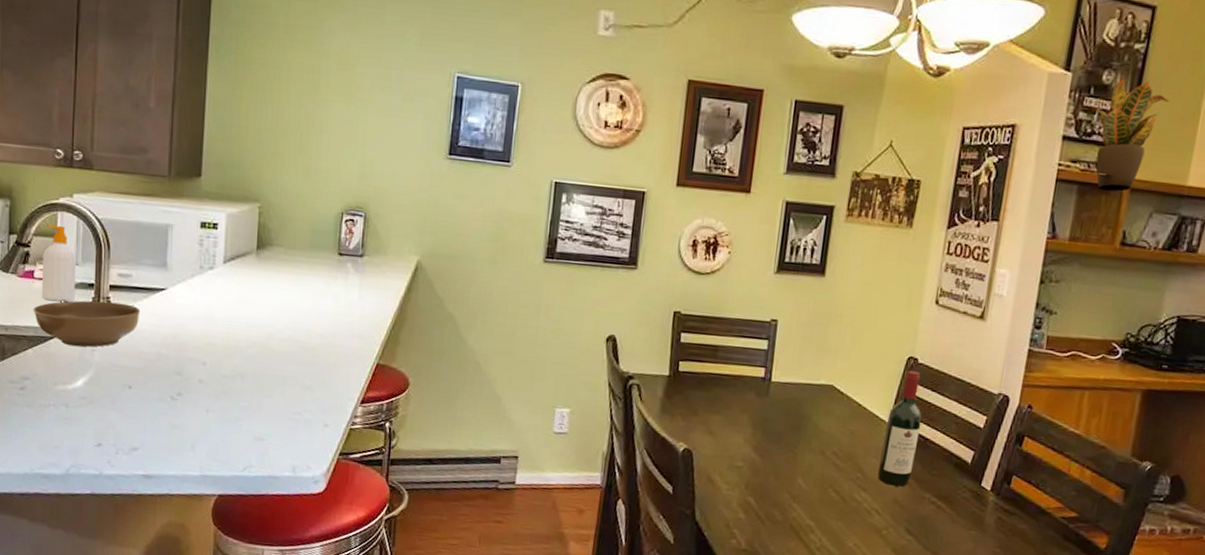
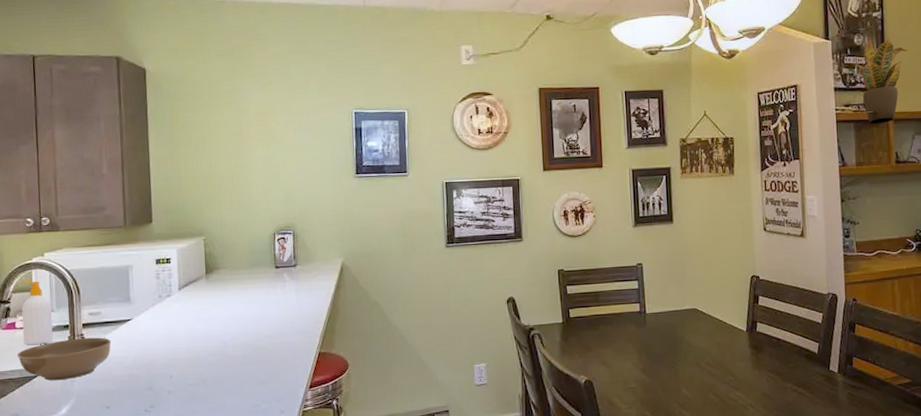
wine bottle: present [877,371,923,487] -> none [744,286,773,382]

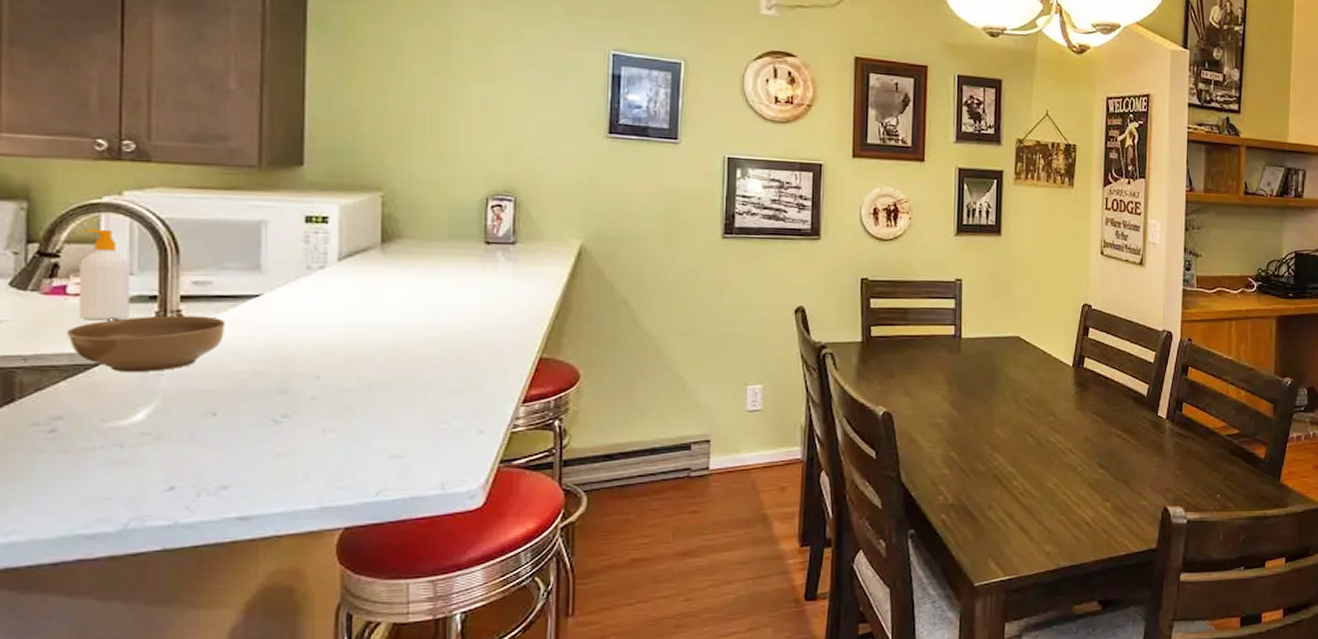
potted plant: present [849,38,907,124] -> none [1206,54,1266,149]

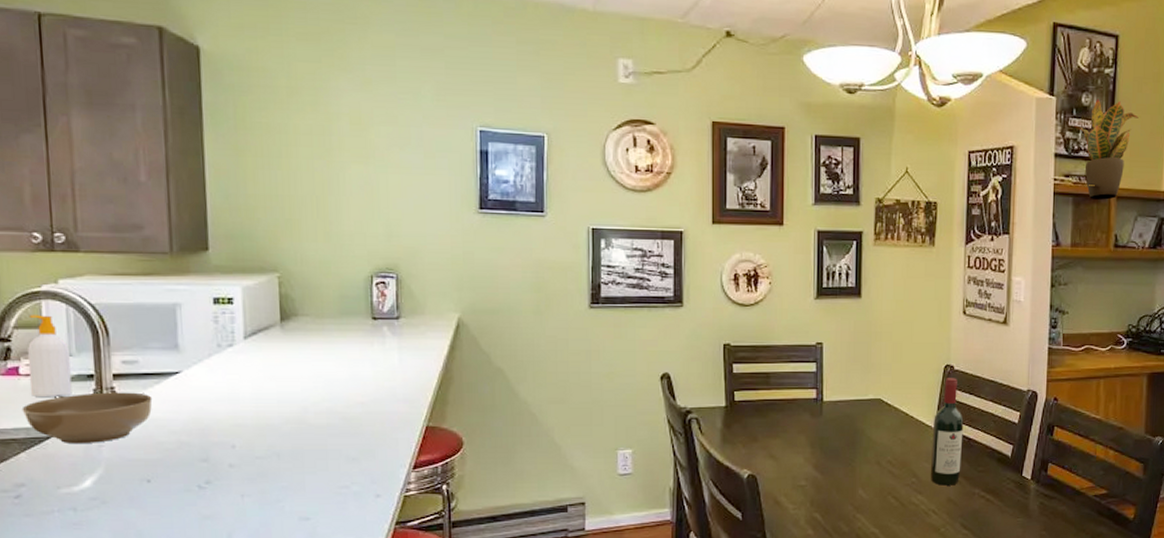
wine bottle: none [1067,317,1101,424] -> present [930,378,964,486]
potted plant: none [1206,54,1266,149] -> present [1074,99,1139,200]

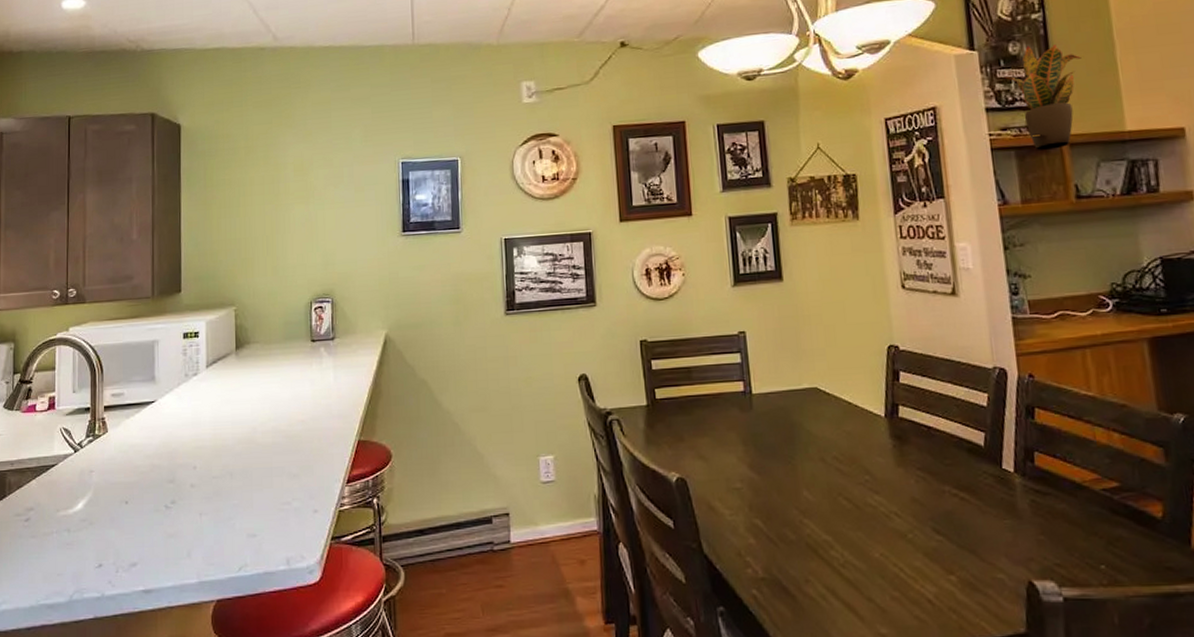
bowl: present [21,392,153,445] -> none [36,421,133,471]
soap bottle: present [28,315,72,396] -> none [43,358,73,430]
wine bottle: present [930,378,964,486] -> none [882,359,923,483]

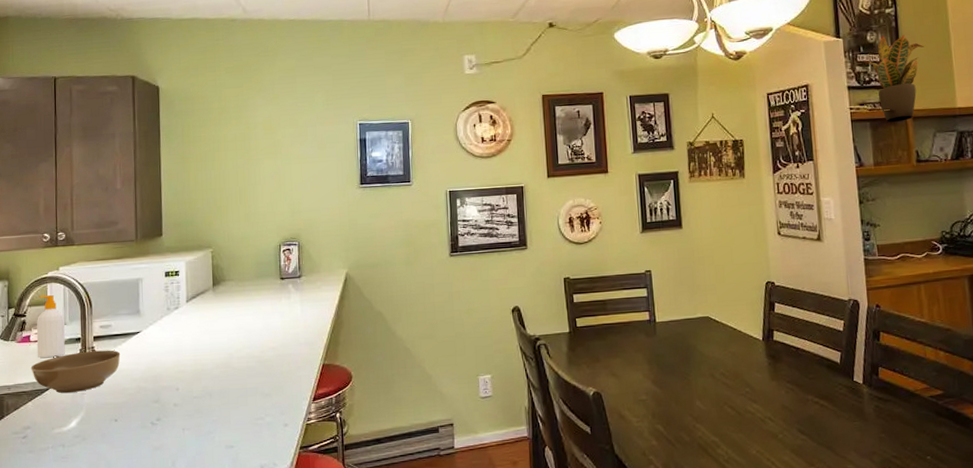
bowl: none [36,421,133,471] -> present [30,350,121,394]
soap bottle: none [43,358,73,430] -> present [37,295,65,358]

